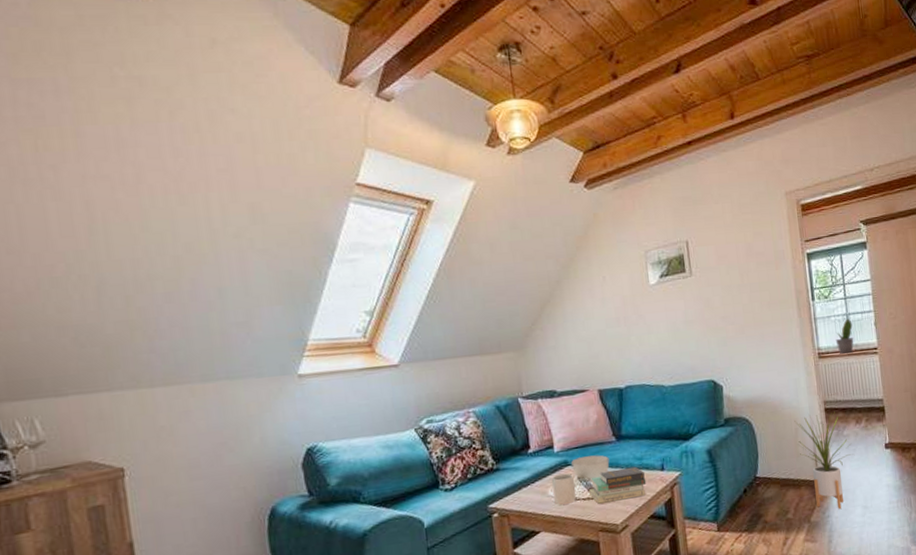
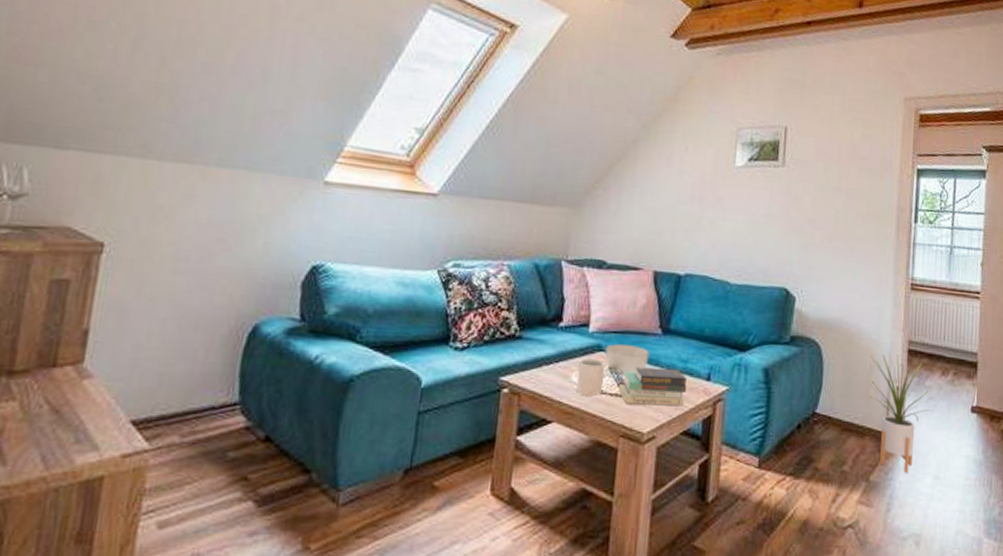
potted plant: present [835,318,854,354] -> none [933,252,956,291]

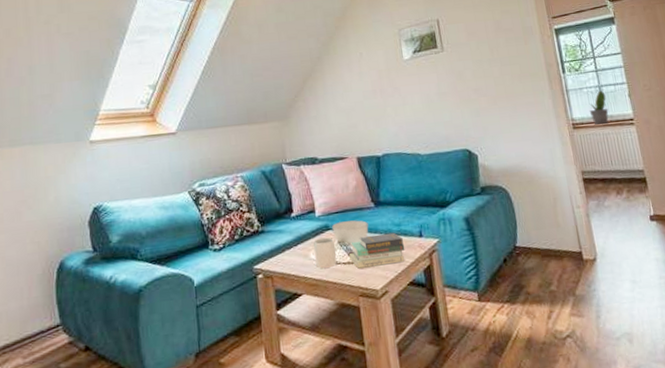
house plant: present [870,354,933,473] -> none [552,181,617,283]
potted plant: none [933,252,956,291] -> present [589,90,609,125]

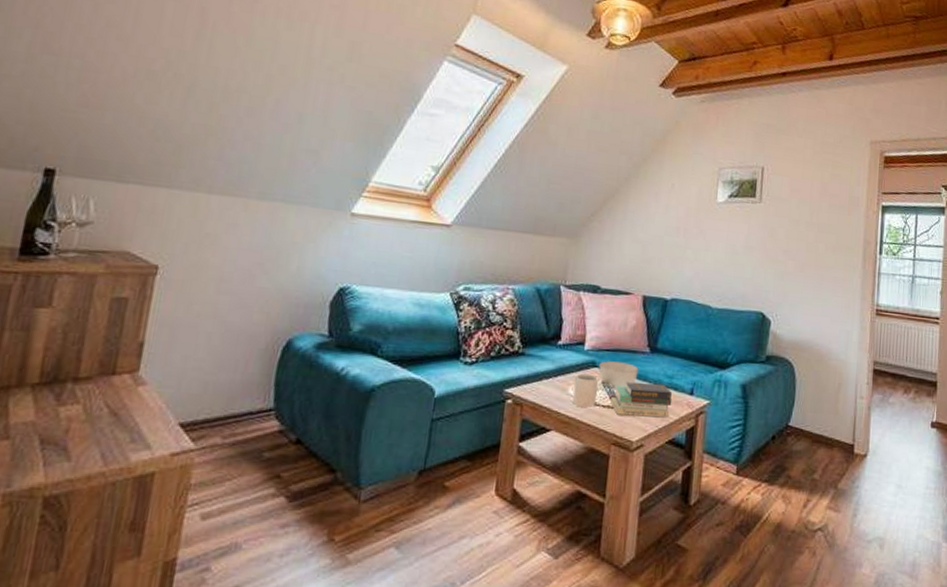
potted plant: present [589,90,609,125] -> none [896,281,917,317]

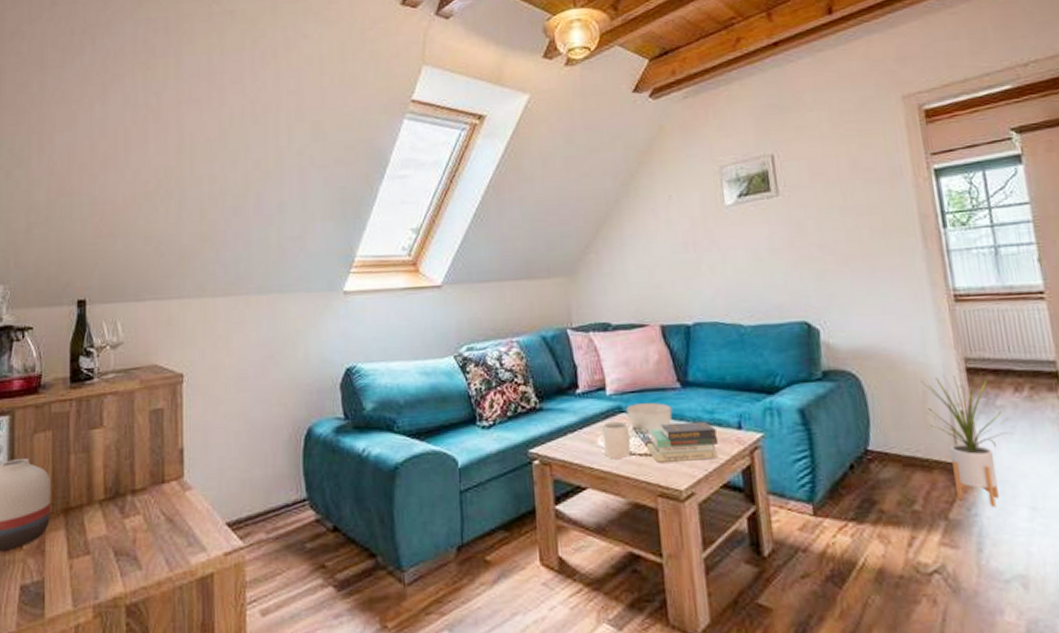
house plant: none [839,373,896,481] -> present [921,372,1013,506]

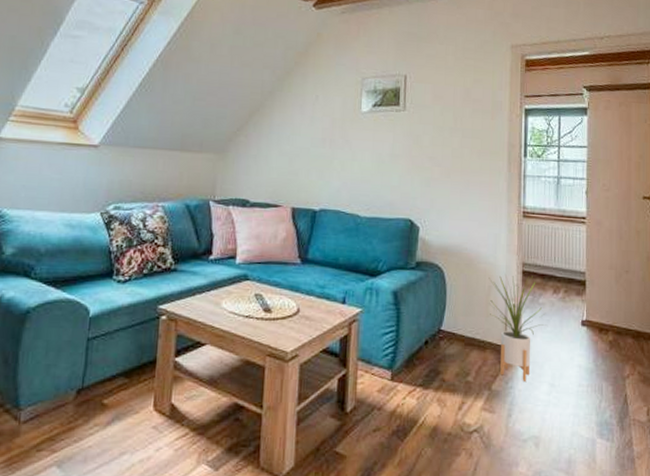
mug: present [602,421,631,460] -> none [226,287,251,321]
bowl: present [626,402,673,435] -> none [251,274,291,302]
books: present [647,421,719,462] -> none [264,293,325,328]

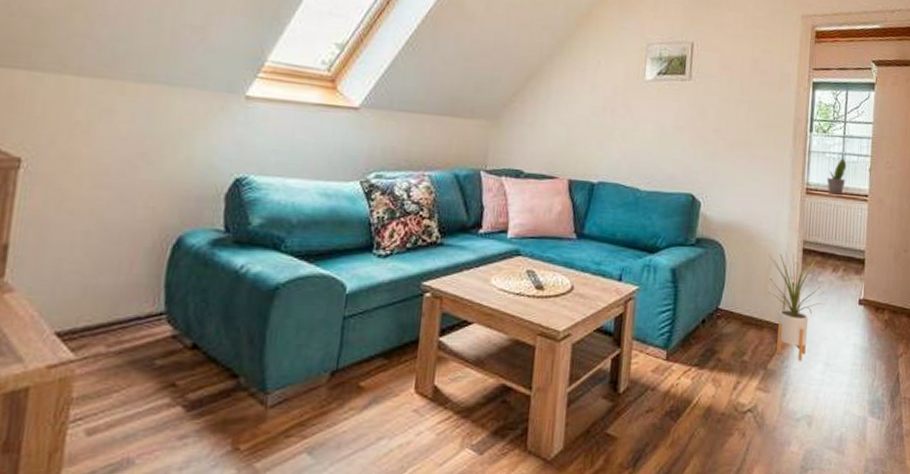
potted plant: none [543,182,563,218] -> present [826,158,847,195]

